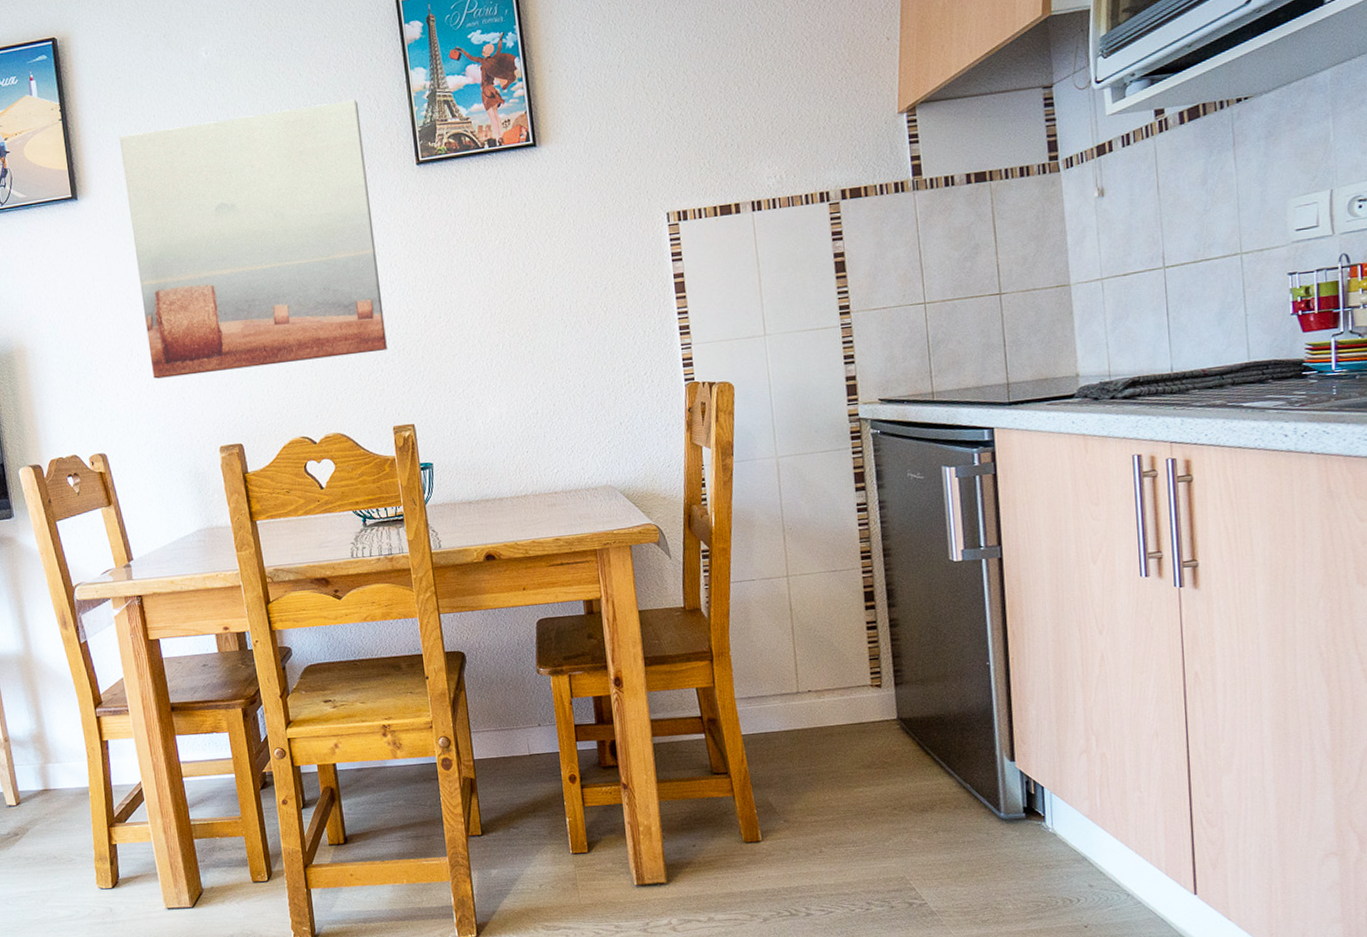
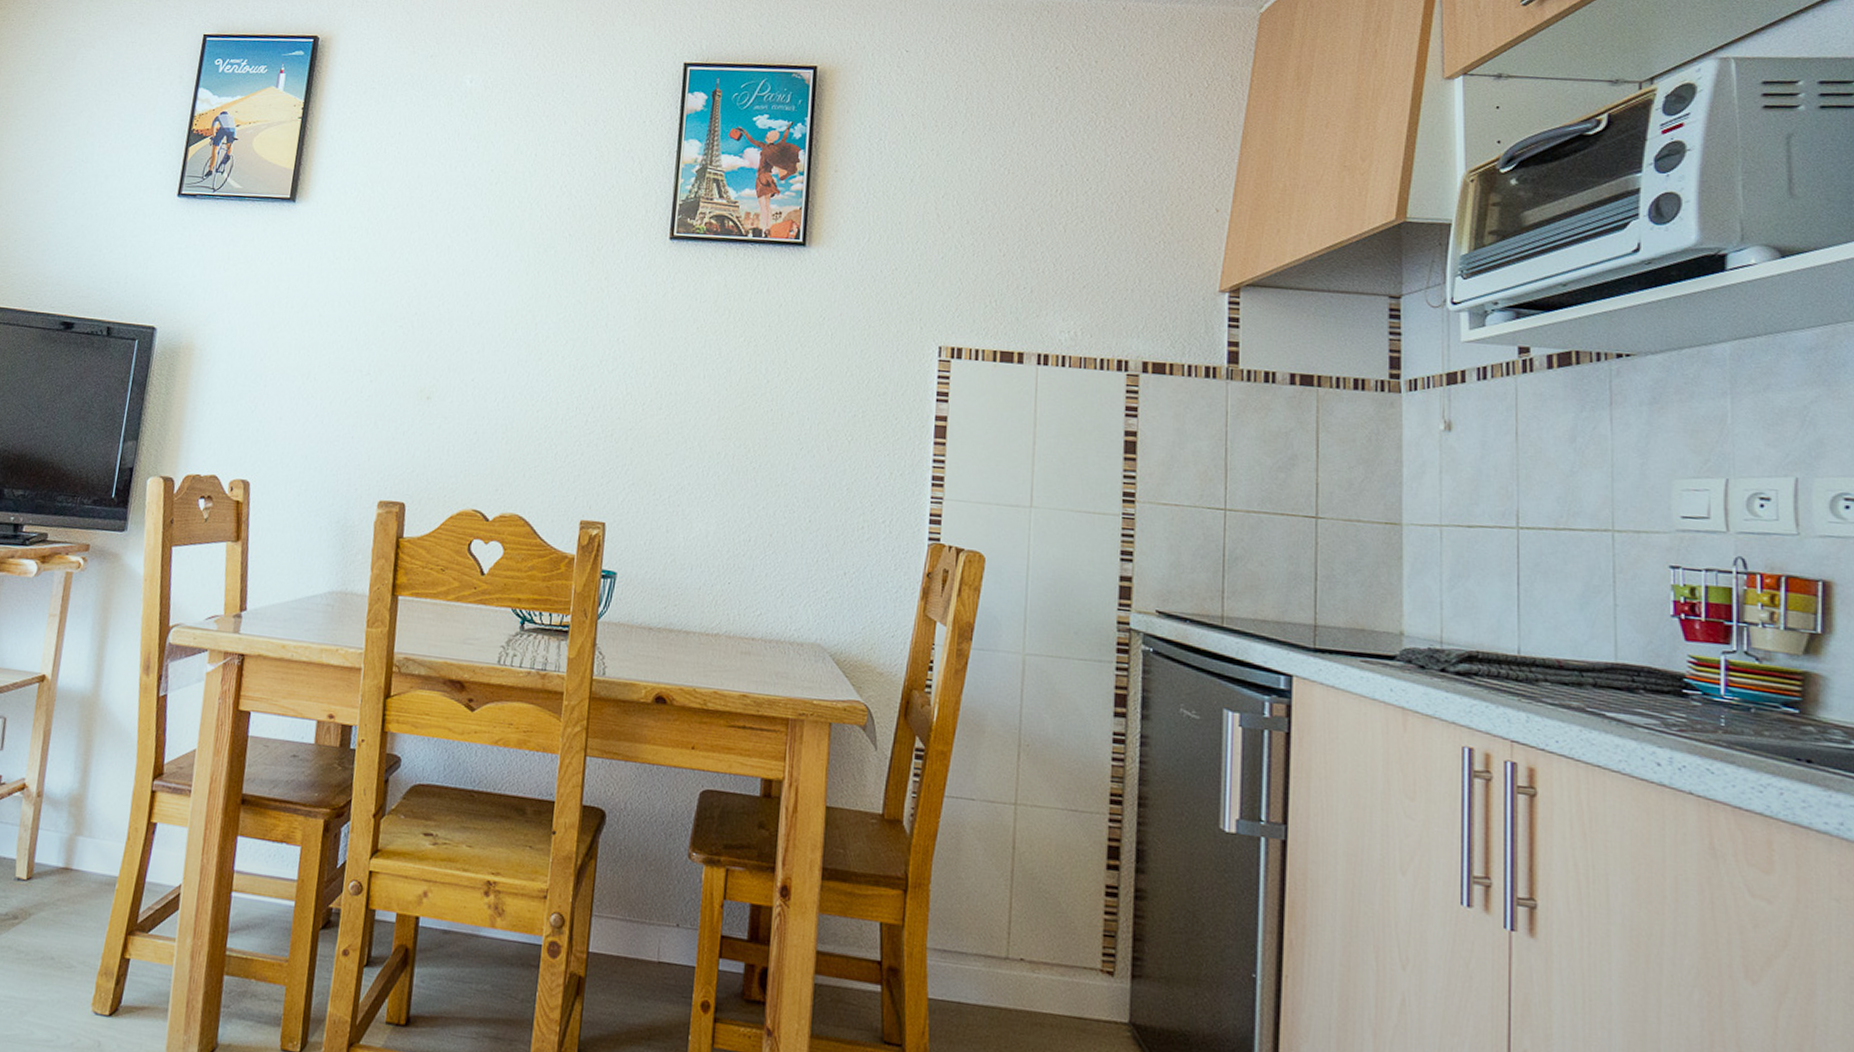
wall art: present [119,99,387,379] -> none [325,146,621,432]

